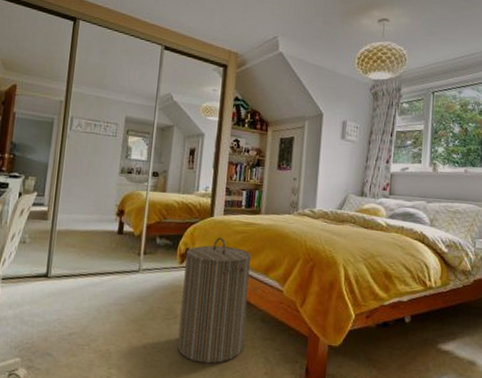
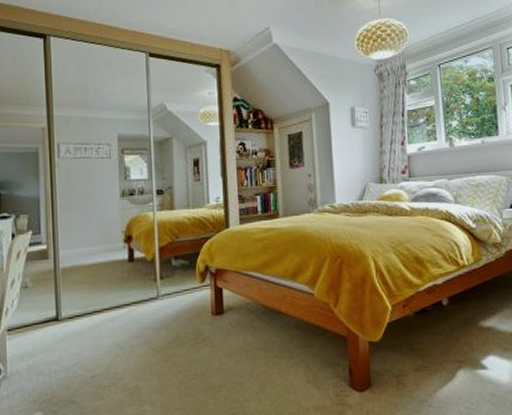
laundry hamper: present [177,237,252,364] -> none [205,248,281,383]

